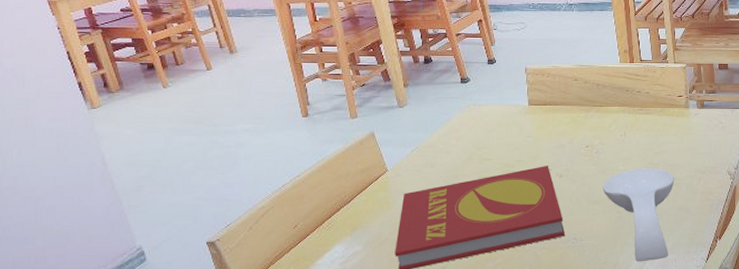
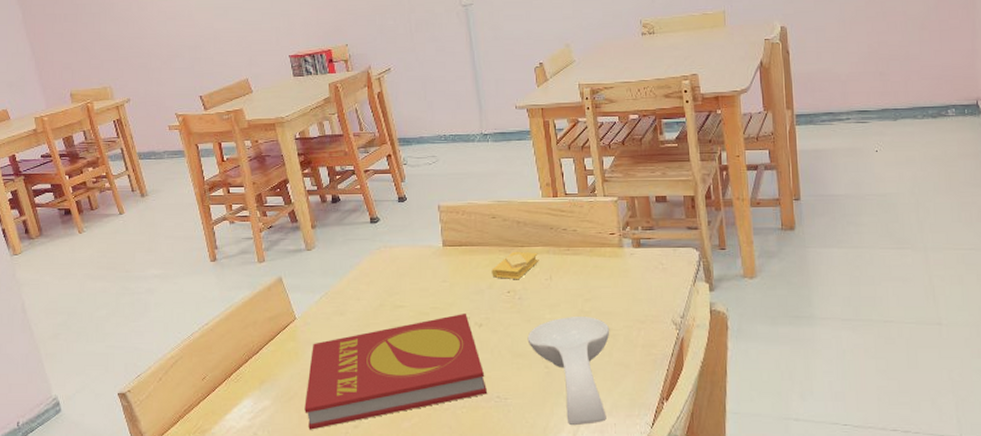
sticky notes: none [572,110,615,136] -> present [492,251,539,280]

